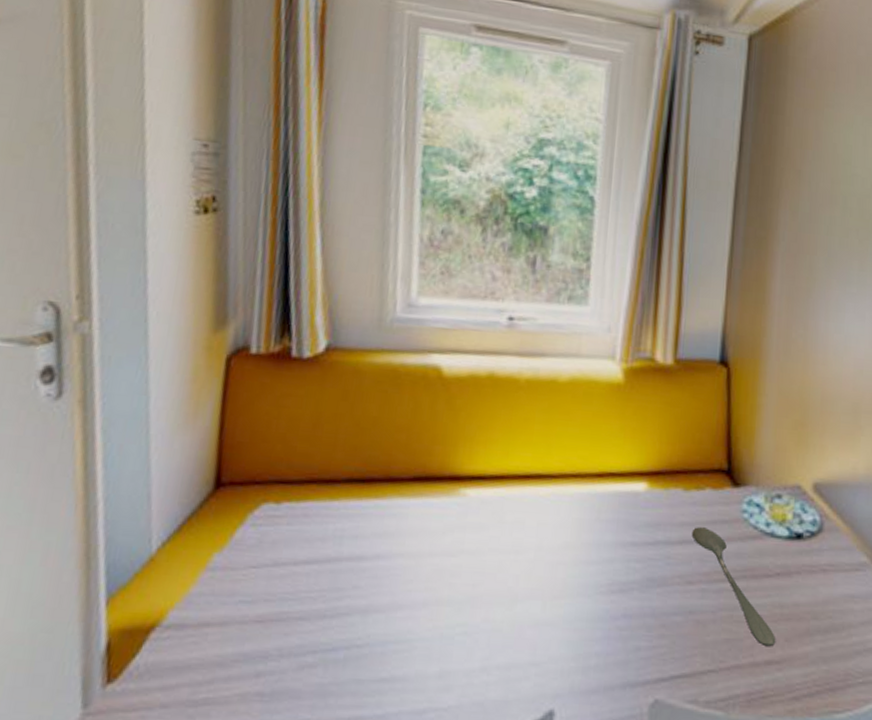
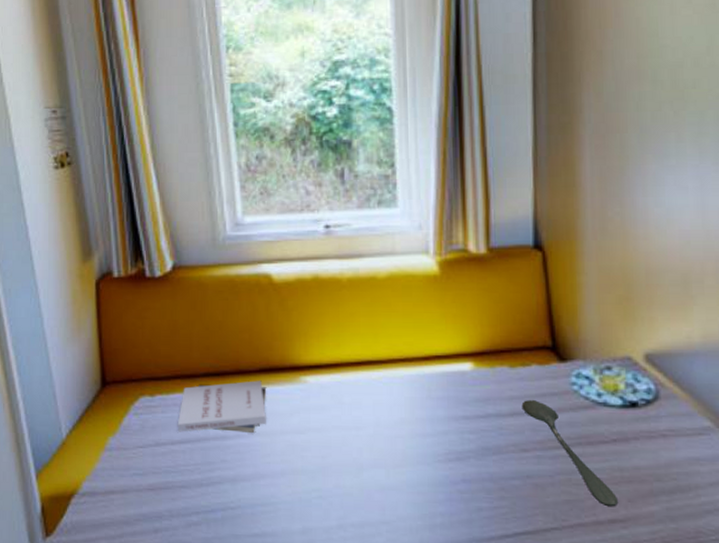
books: none [304,490,419,553] -> present [177,380,267,433]

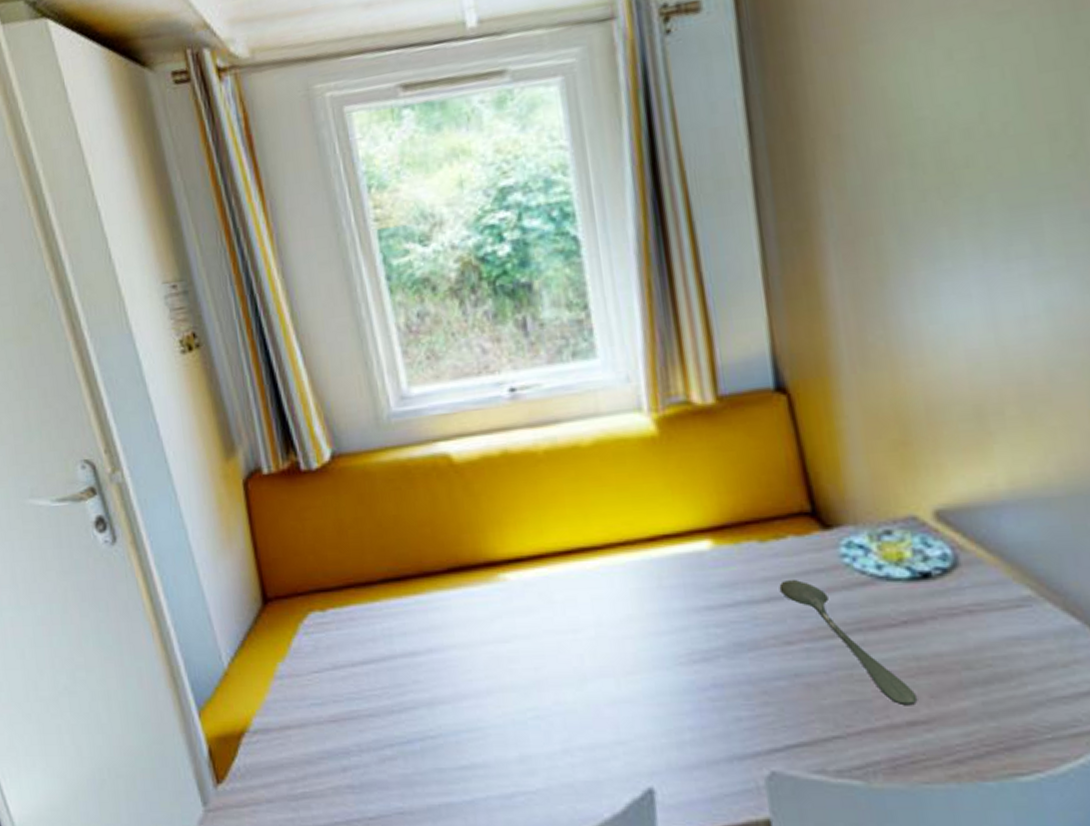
books: present [177,380,267,433] -> none [356,582,463,651]

